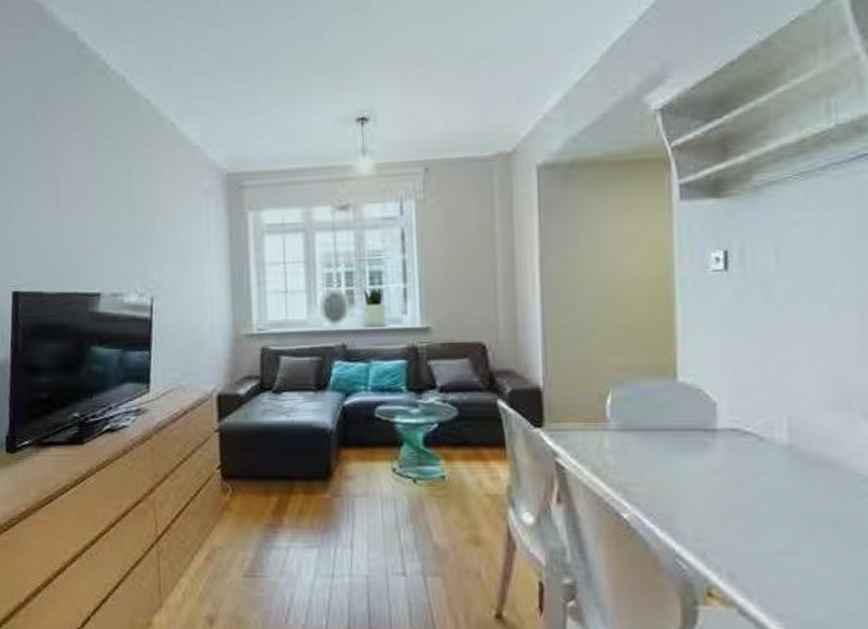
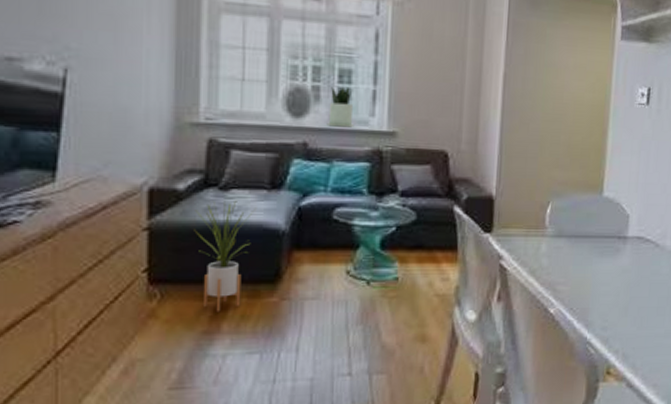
house plant: none [254,402,306,507] -> present [194,200,257,312]

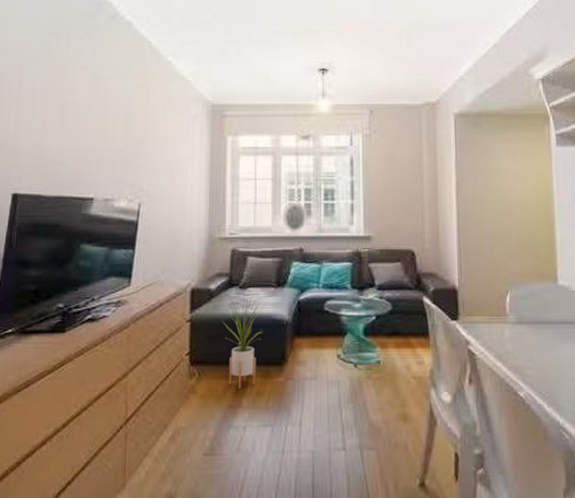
planter: present [326,86,355,128] -> none [317,202,338,235]

